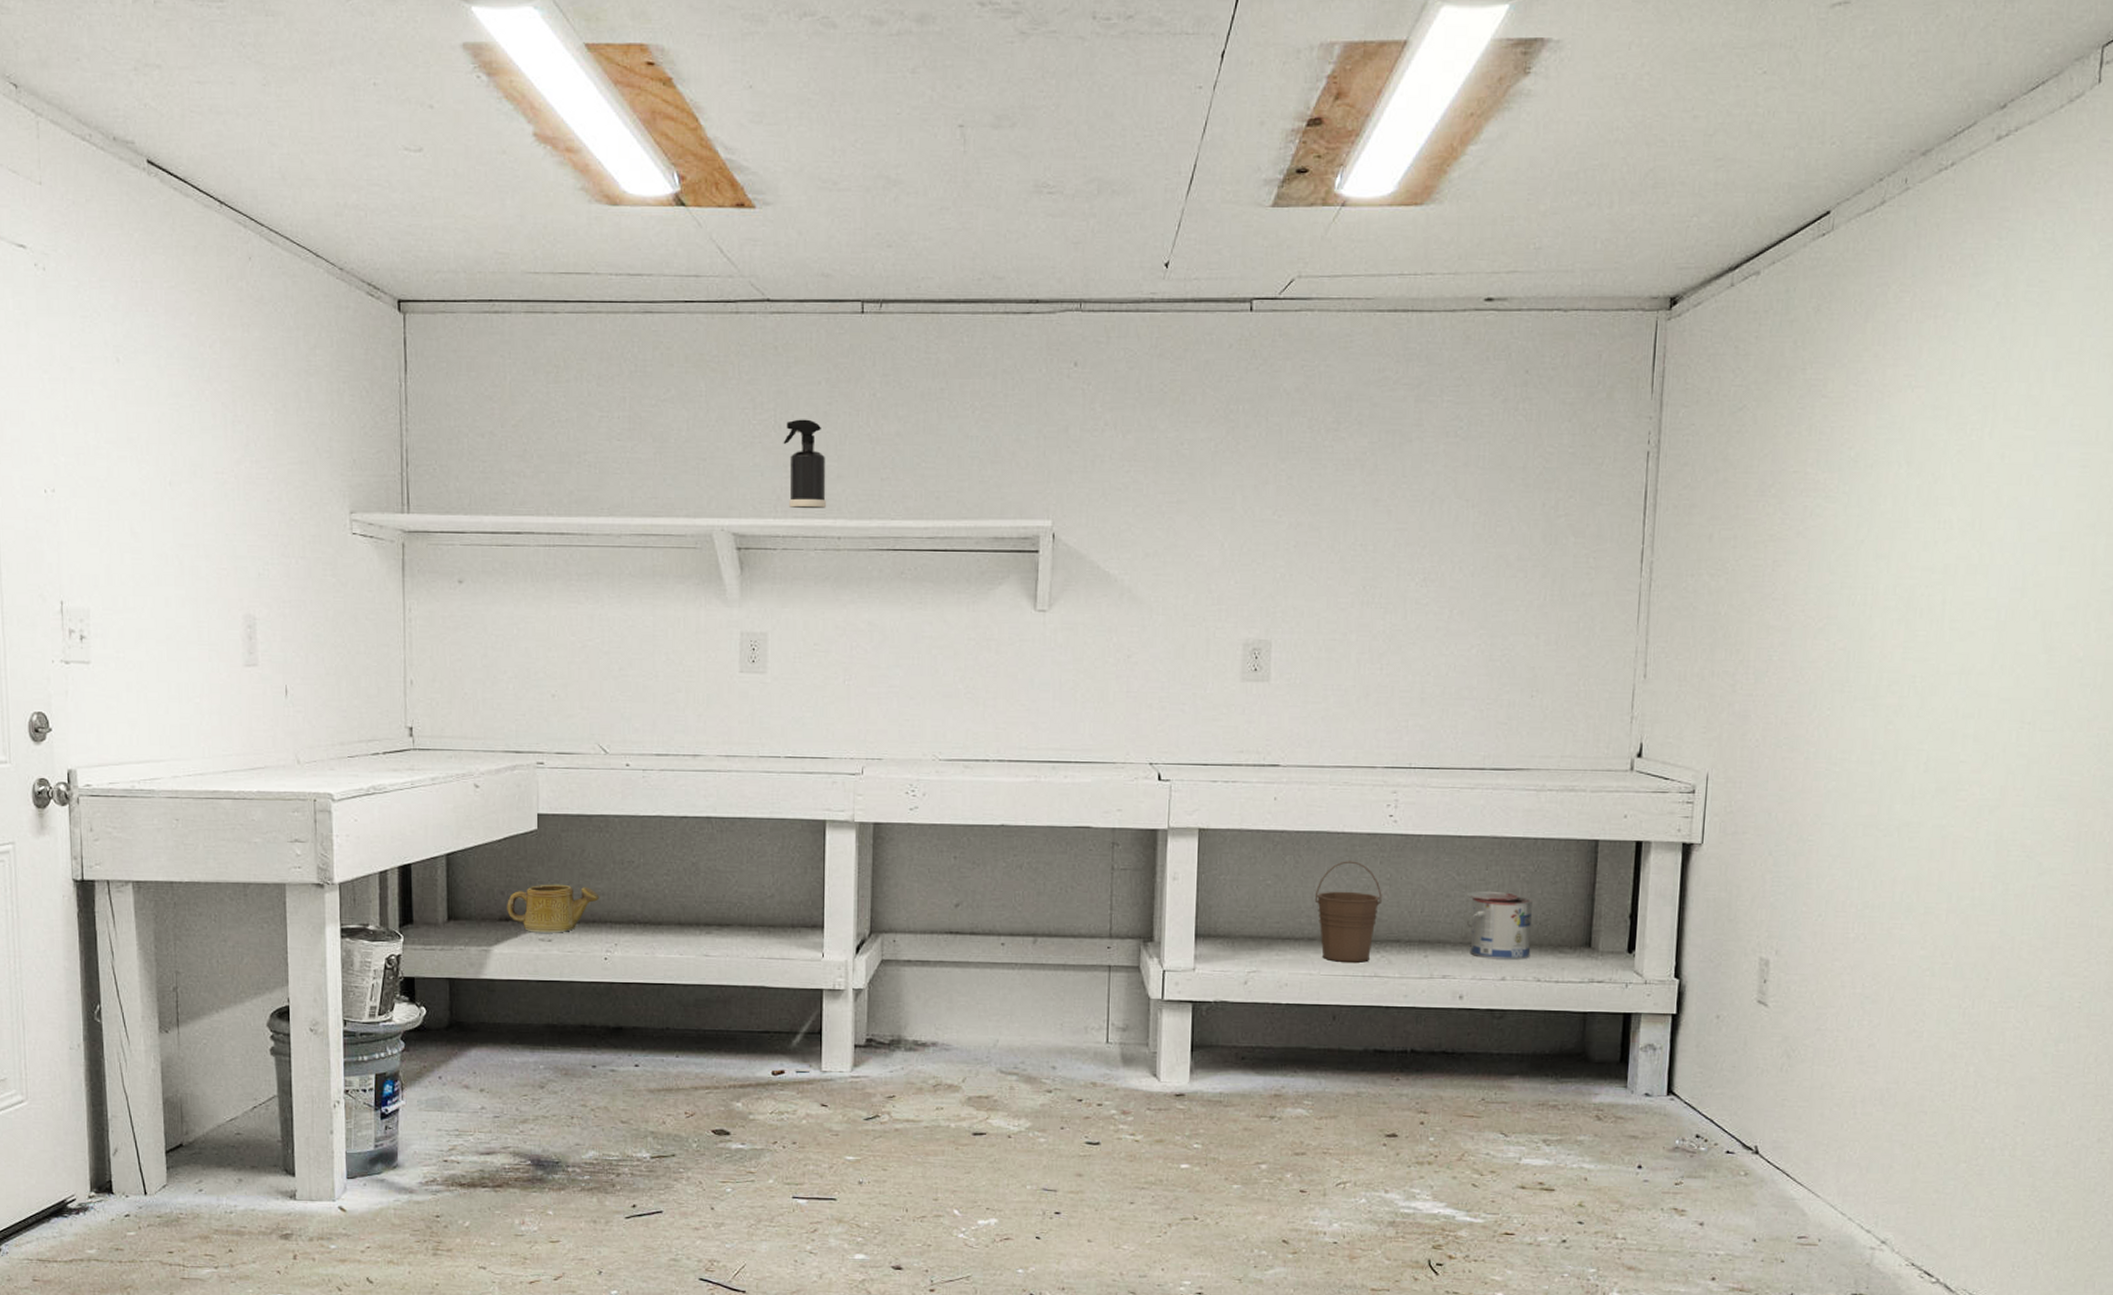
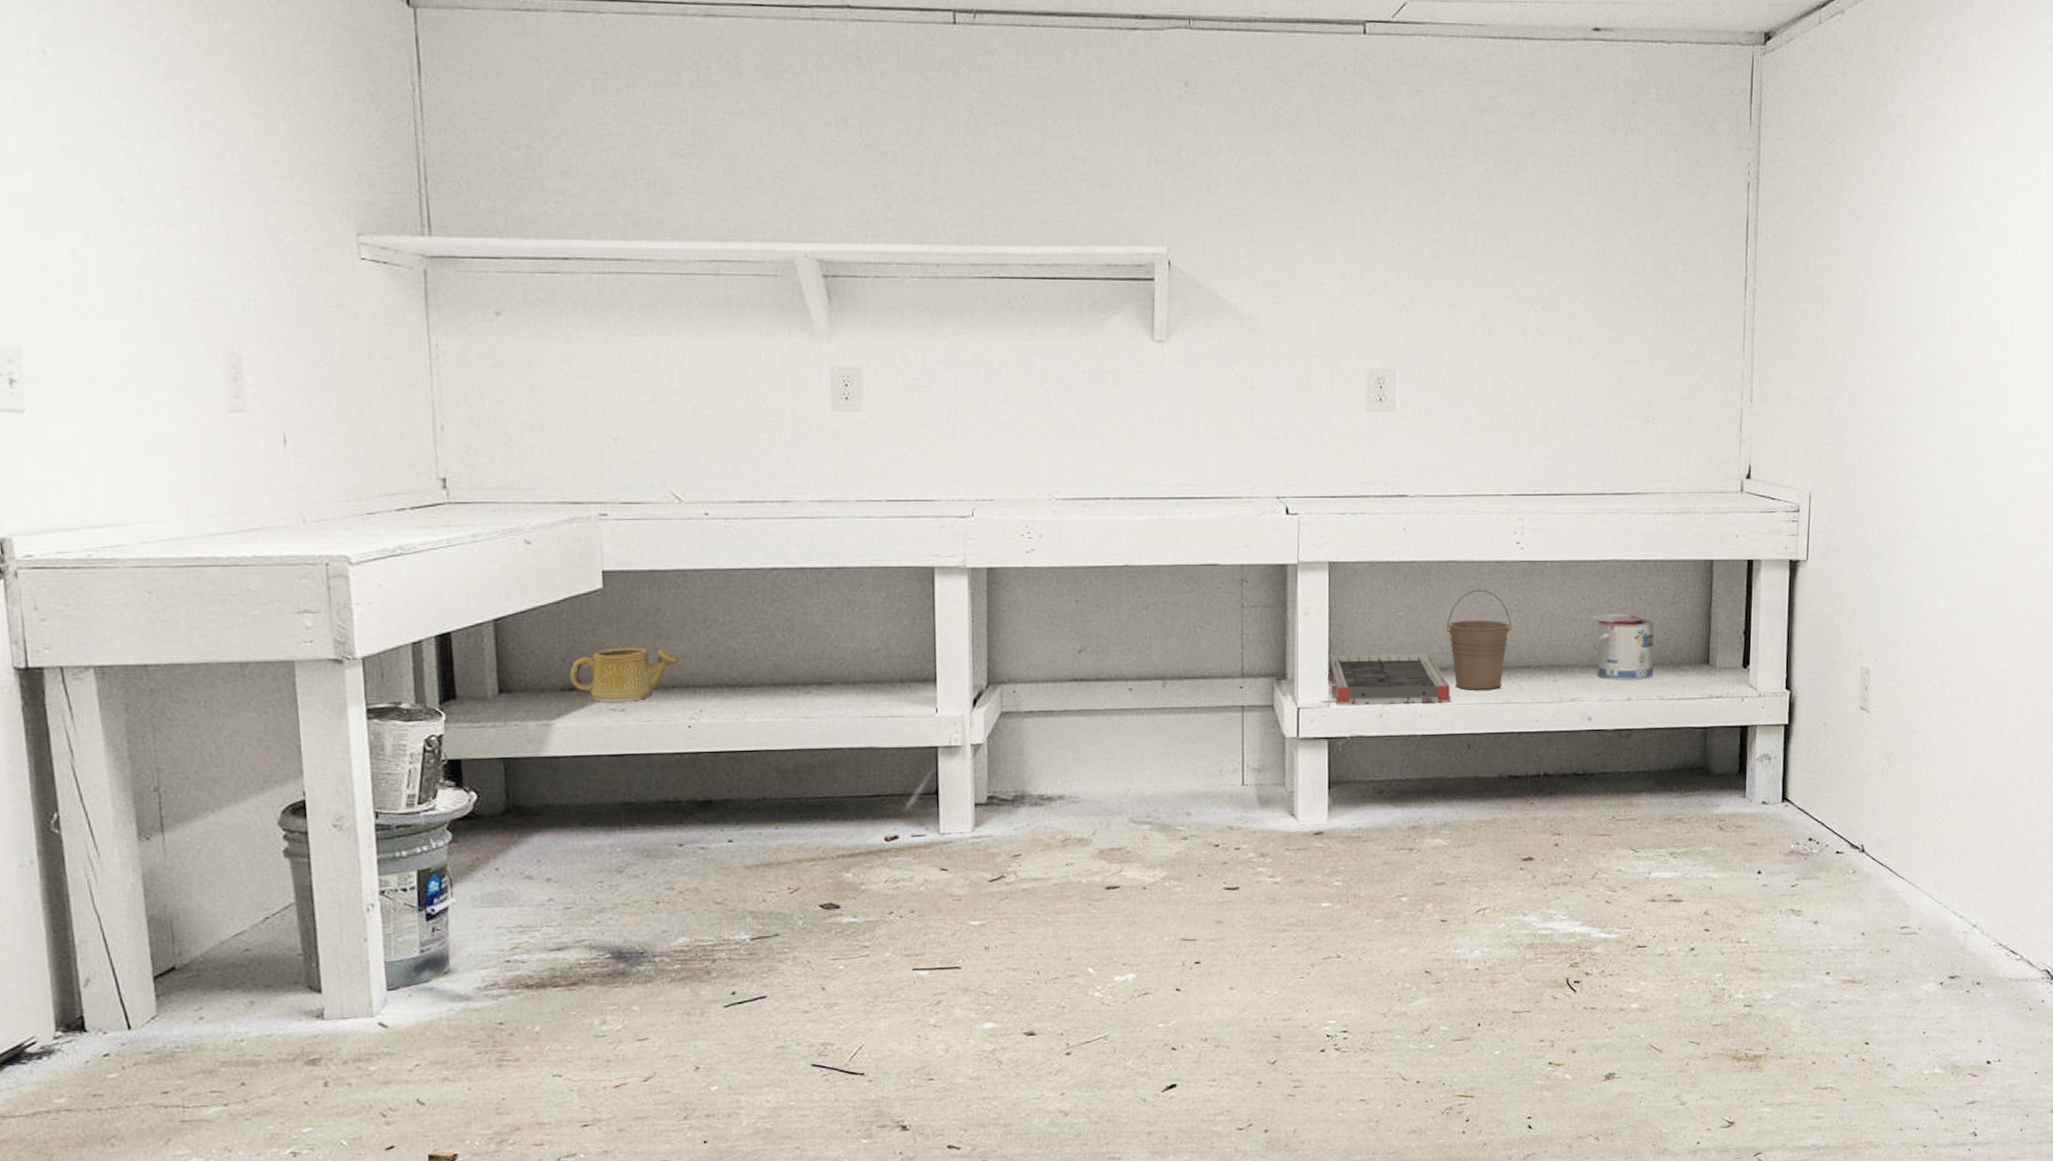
spray bottle: present [783,419,826,508] -> none [871,136,922,233]
tool organizer: none [1187,919,1318,973] -> present [1321,653,1451,705]

